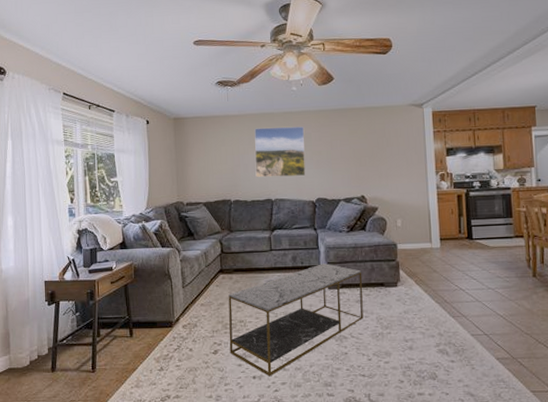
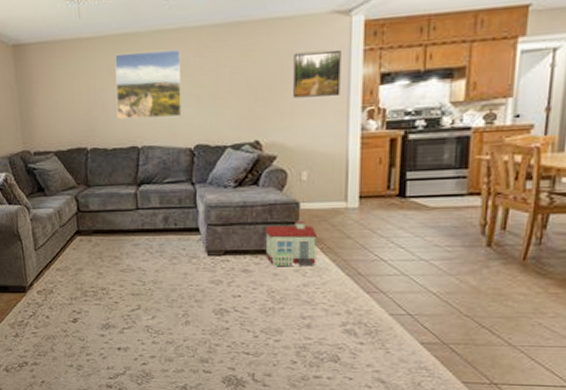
coffee table: present [228,263,363,377] -> none [87,225,252,349]
toy house: none [371,258,413,297] -> present [264,220,318,267]
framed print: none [385,131,420,164] -> present [293,50,341,98]

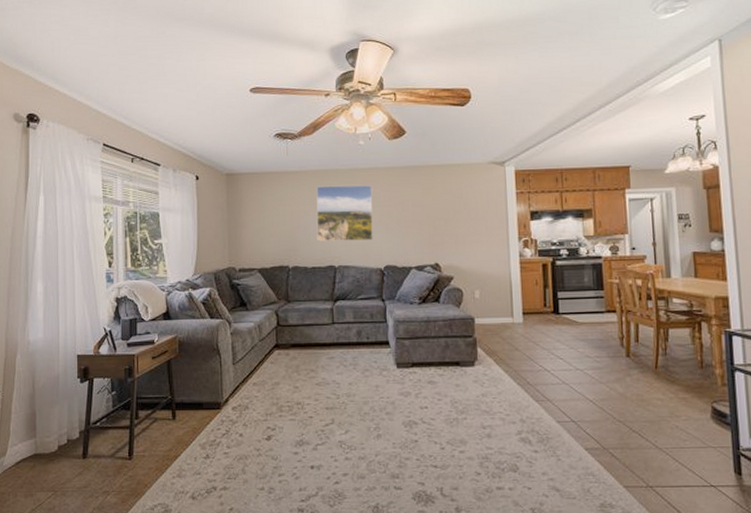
toy house: present [264,220,318,267] -> none [445,334,492,377]
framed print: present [293,50,341,98] -> none [463,191,501,229]

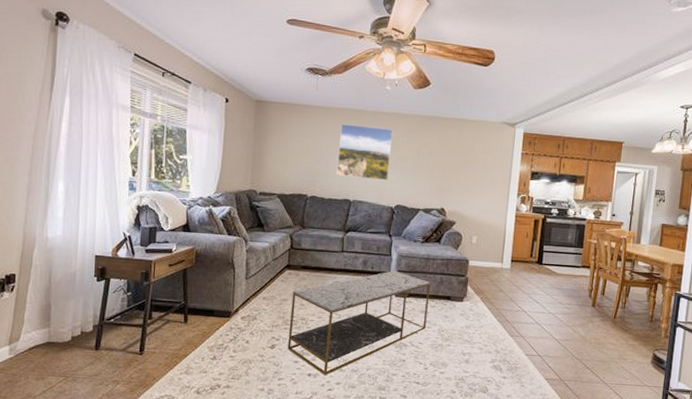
coffee table: none [284,339,436,467] -> present [287,271,431,376]

